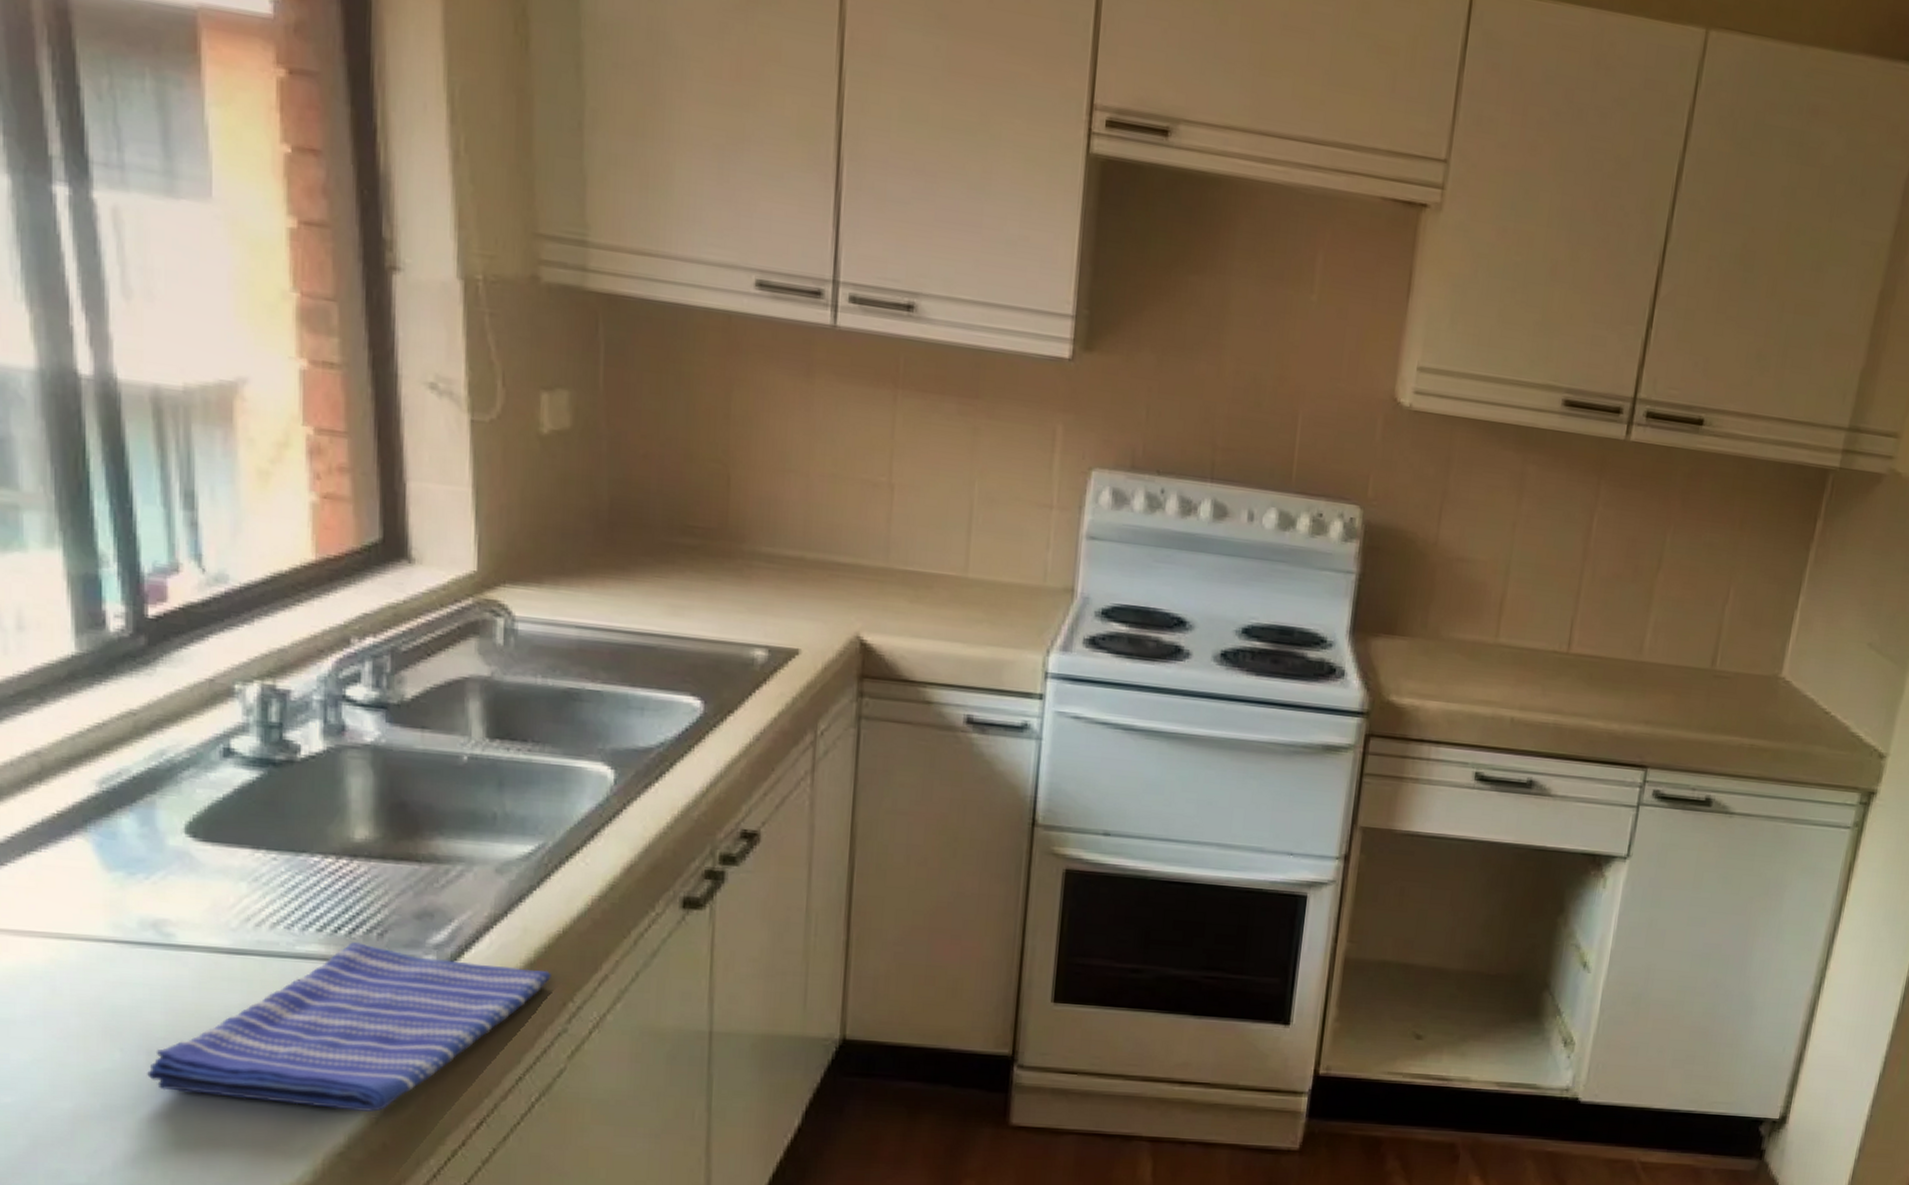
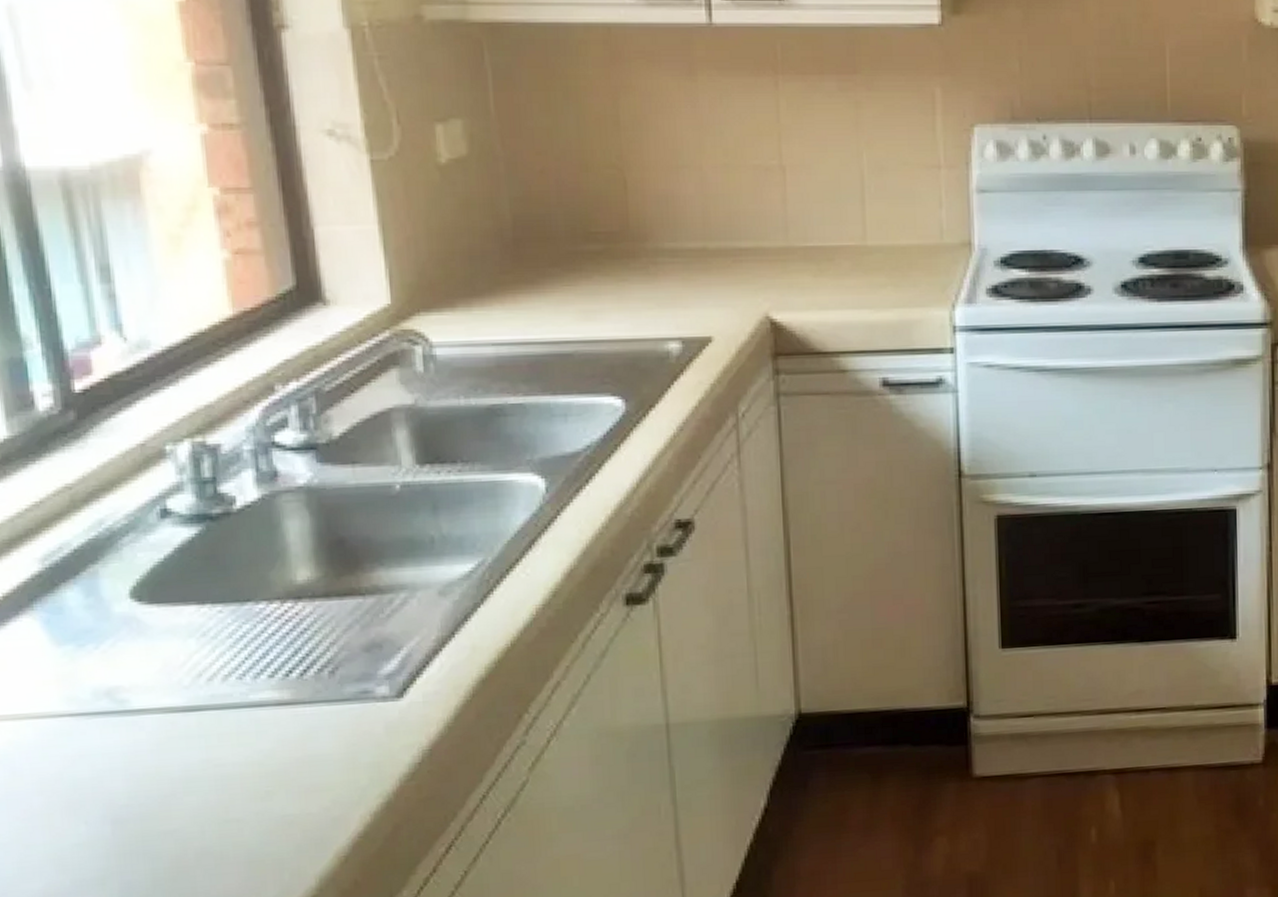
dish towel: present [147,941,552,1112] -> none [114,682,504,858]

